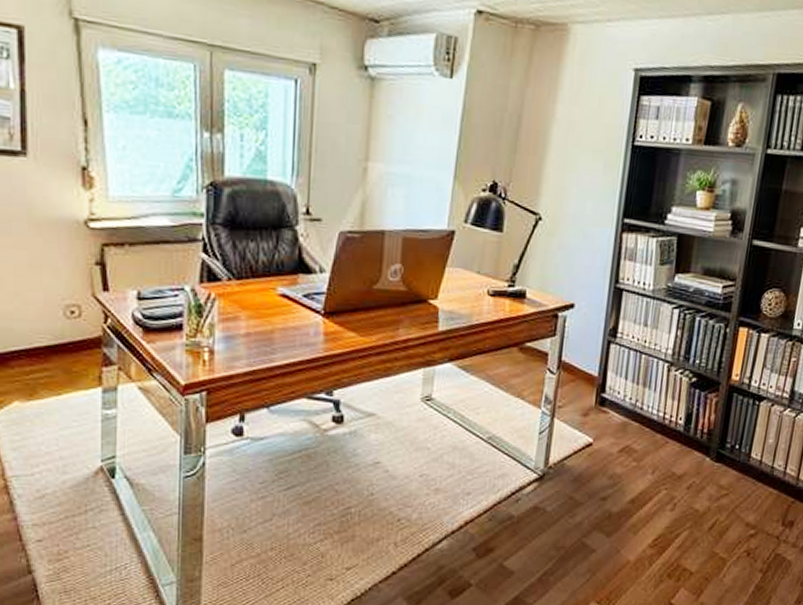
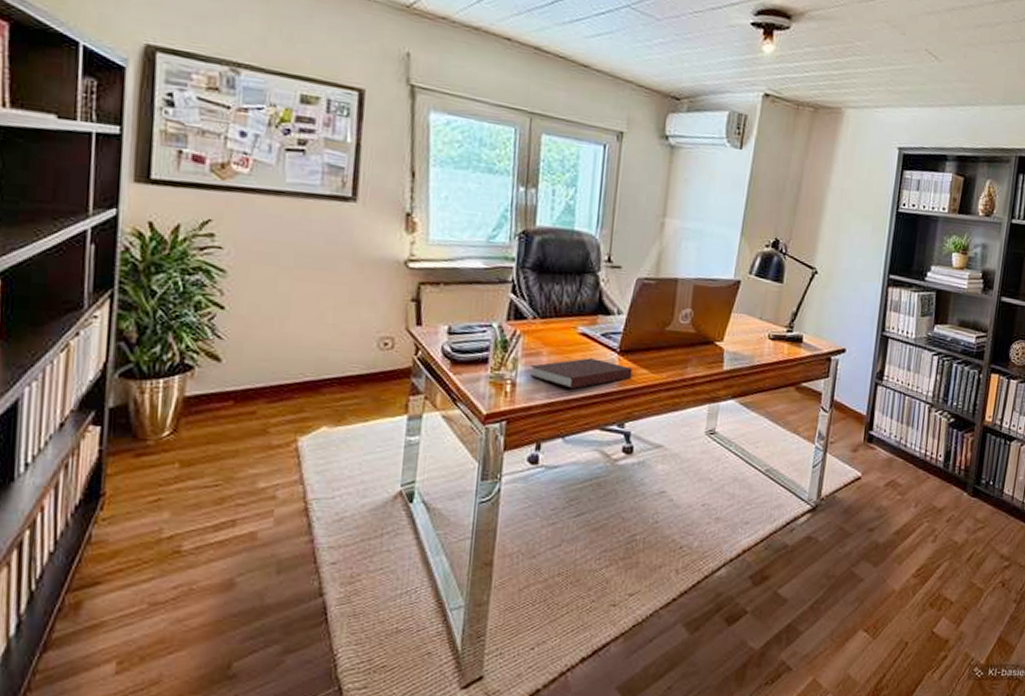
notebook: none [228,321,339,356] -> present [530,358,633,389]

